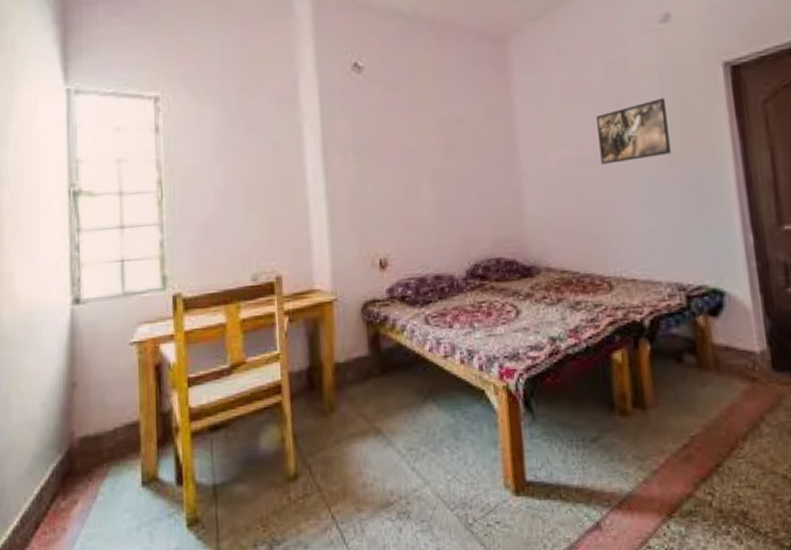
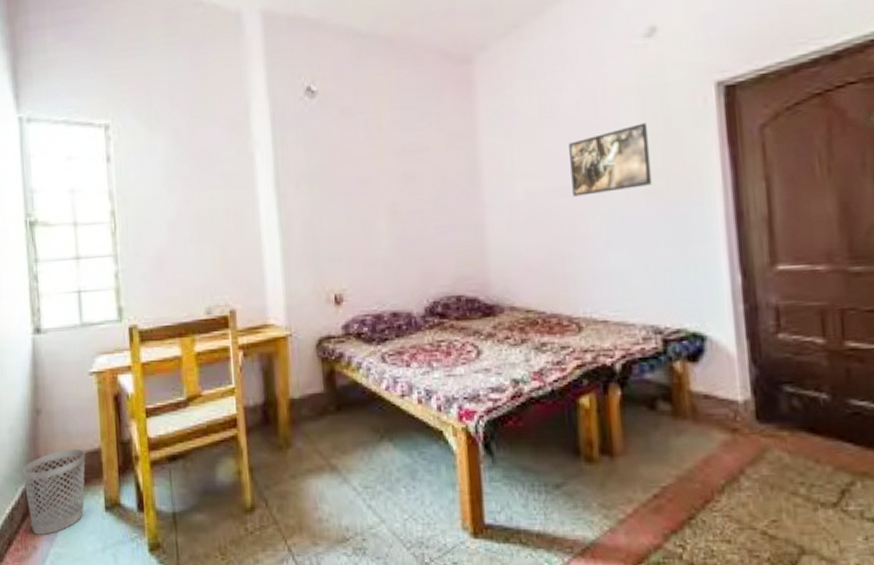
wastebasket: none [54,422,123,516] -> present [22,449,86,535]

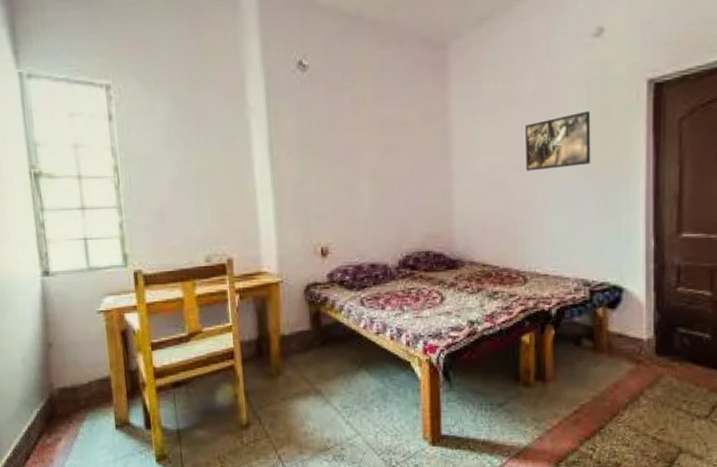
wastebasket: present [22,449,86,535] -> none [36,377,96,450]

